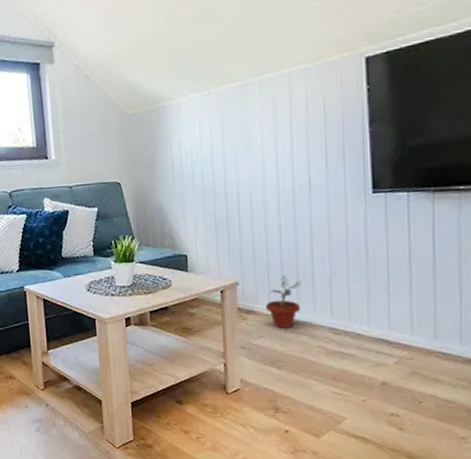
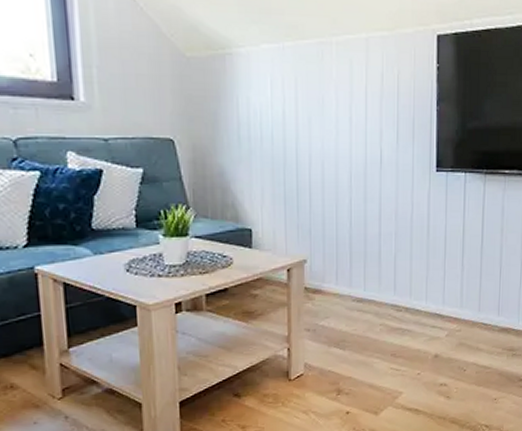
potted plant: present [266,275,301,328] -> none [333,251,368,307]

